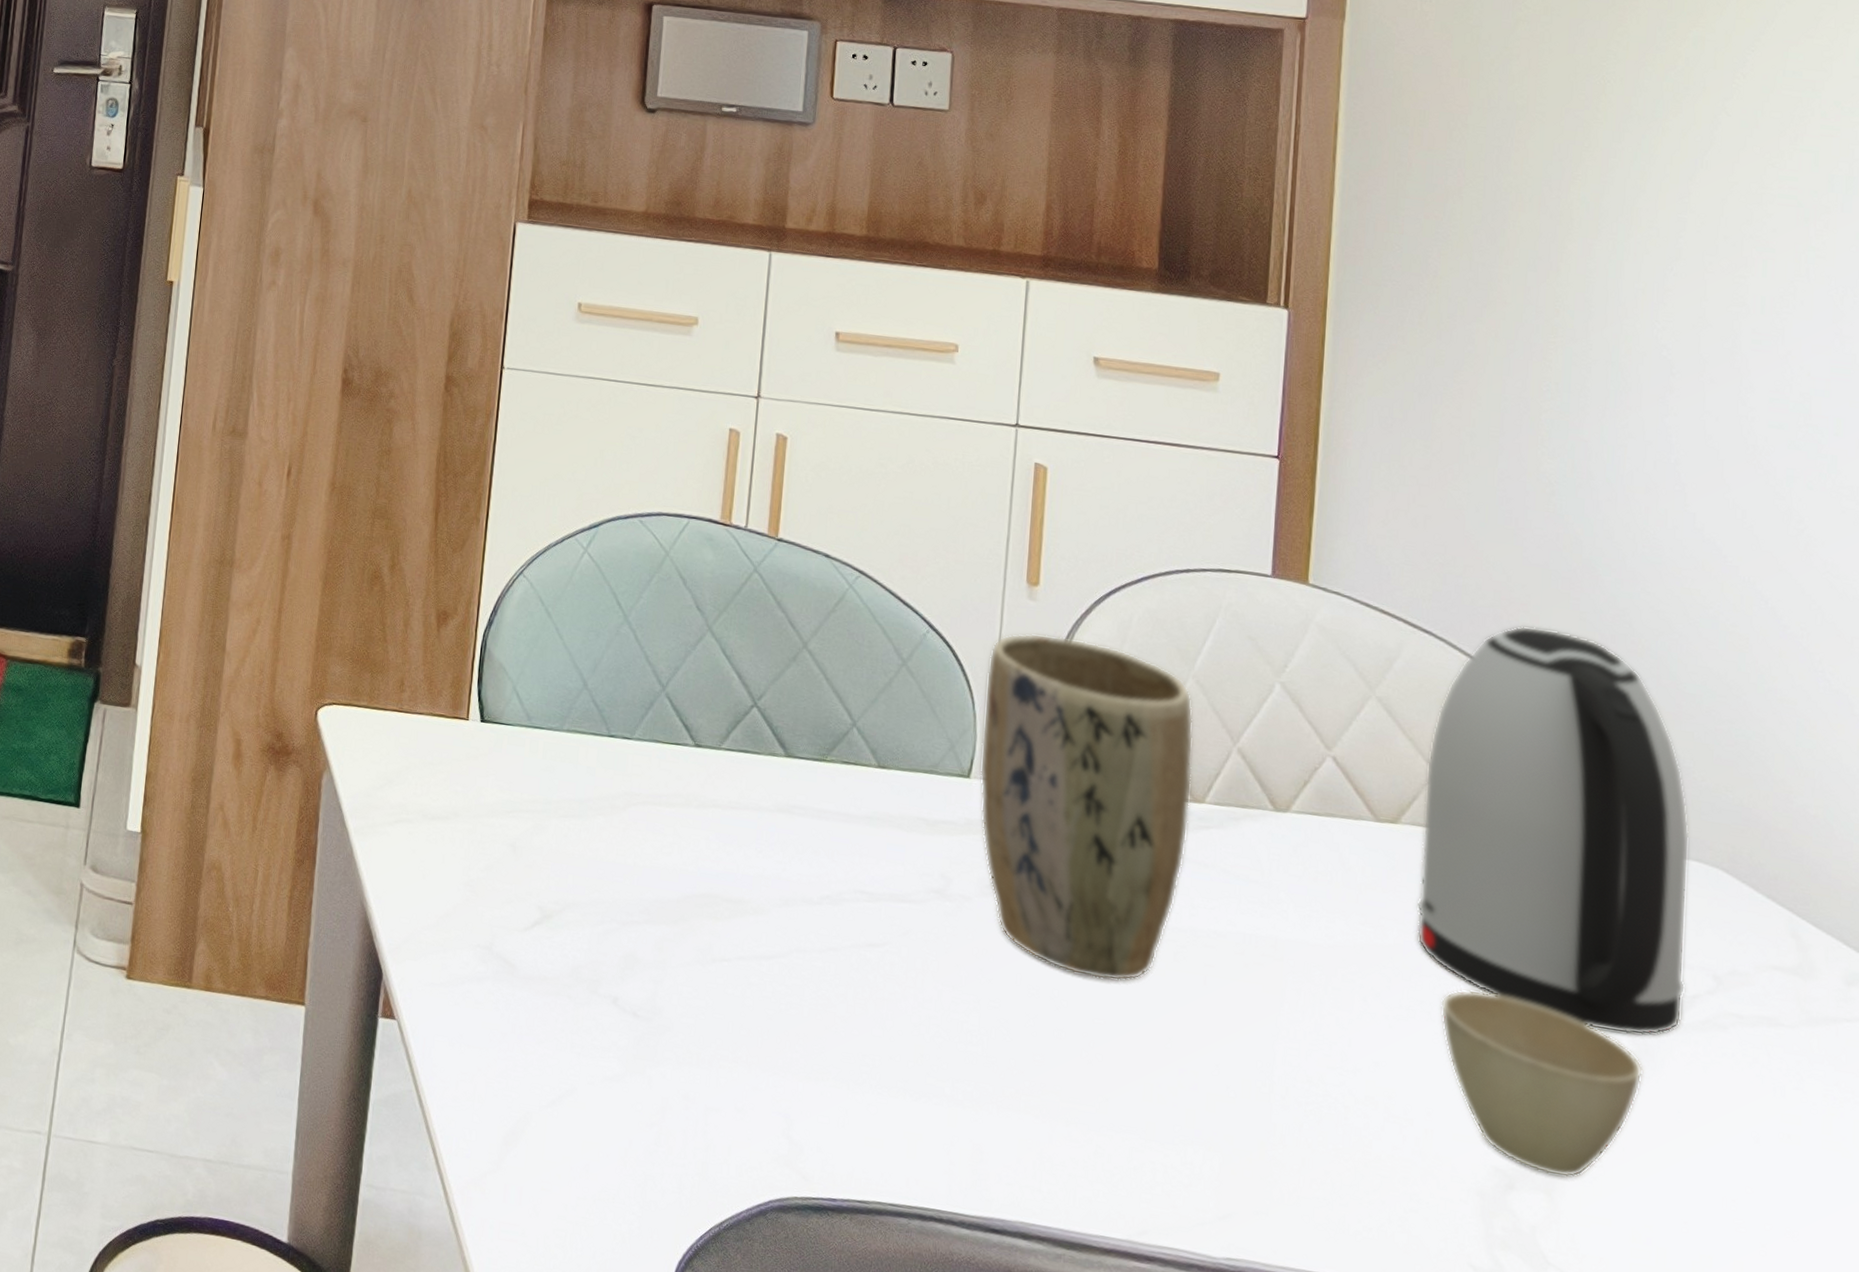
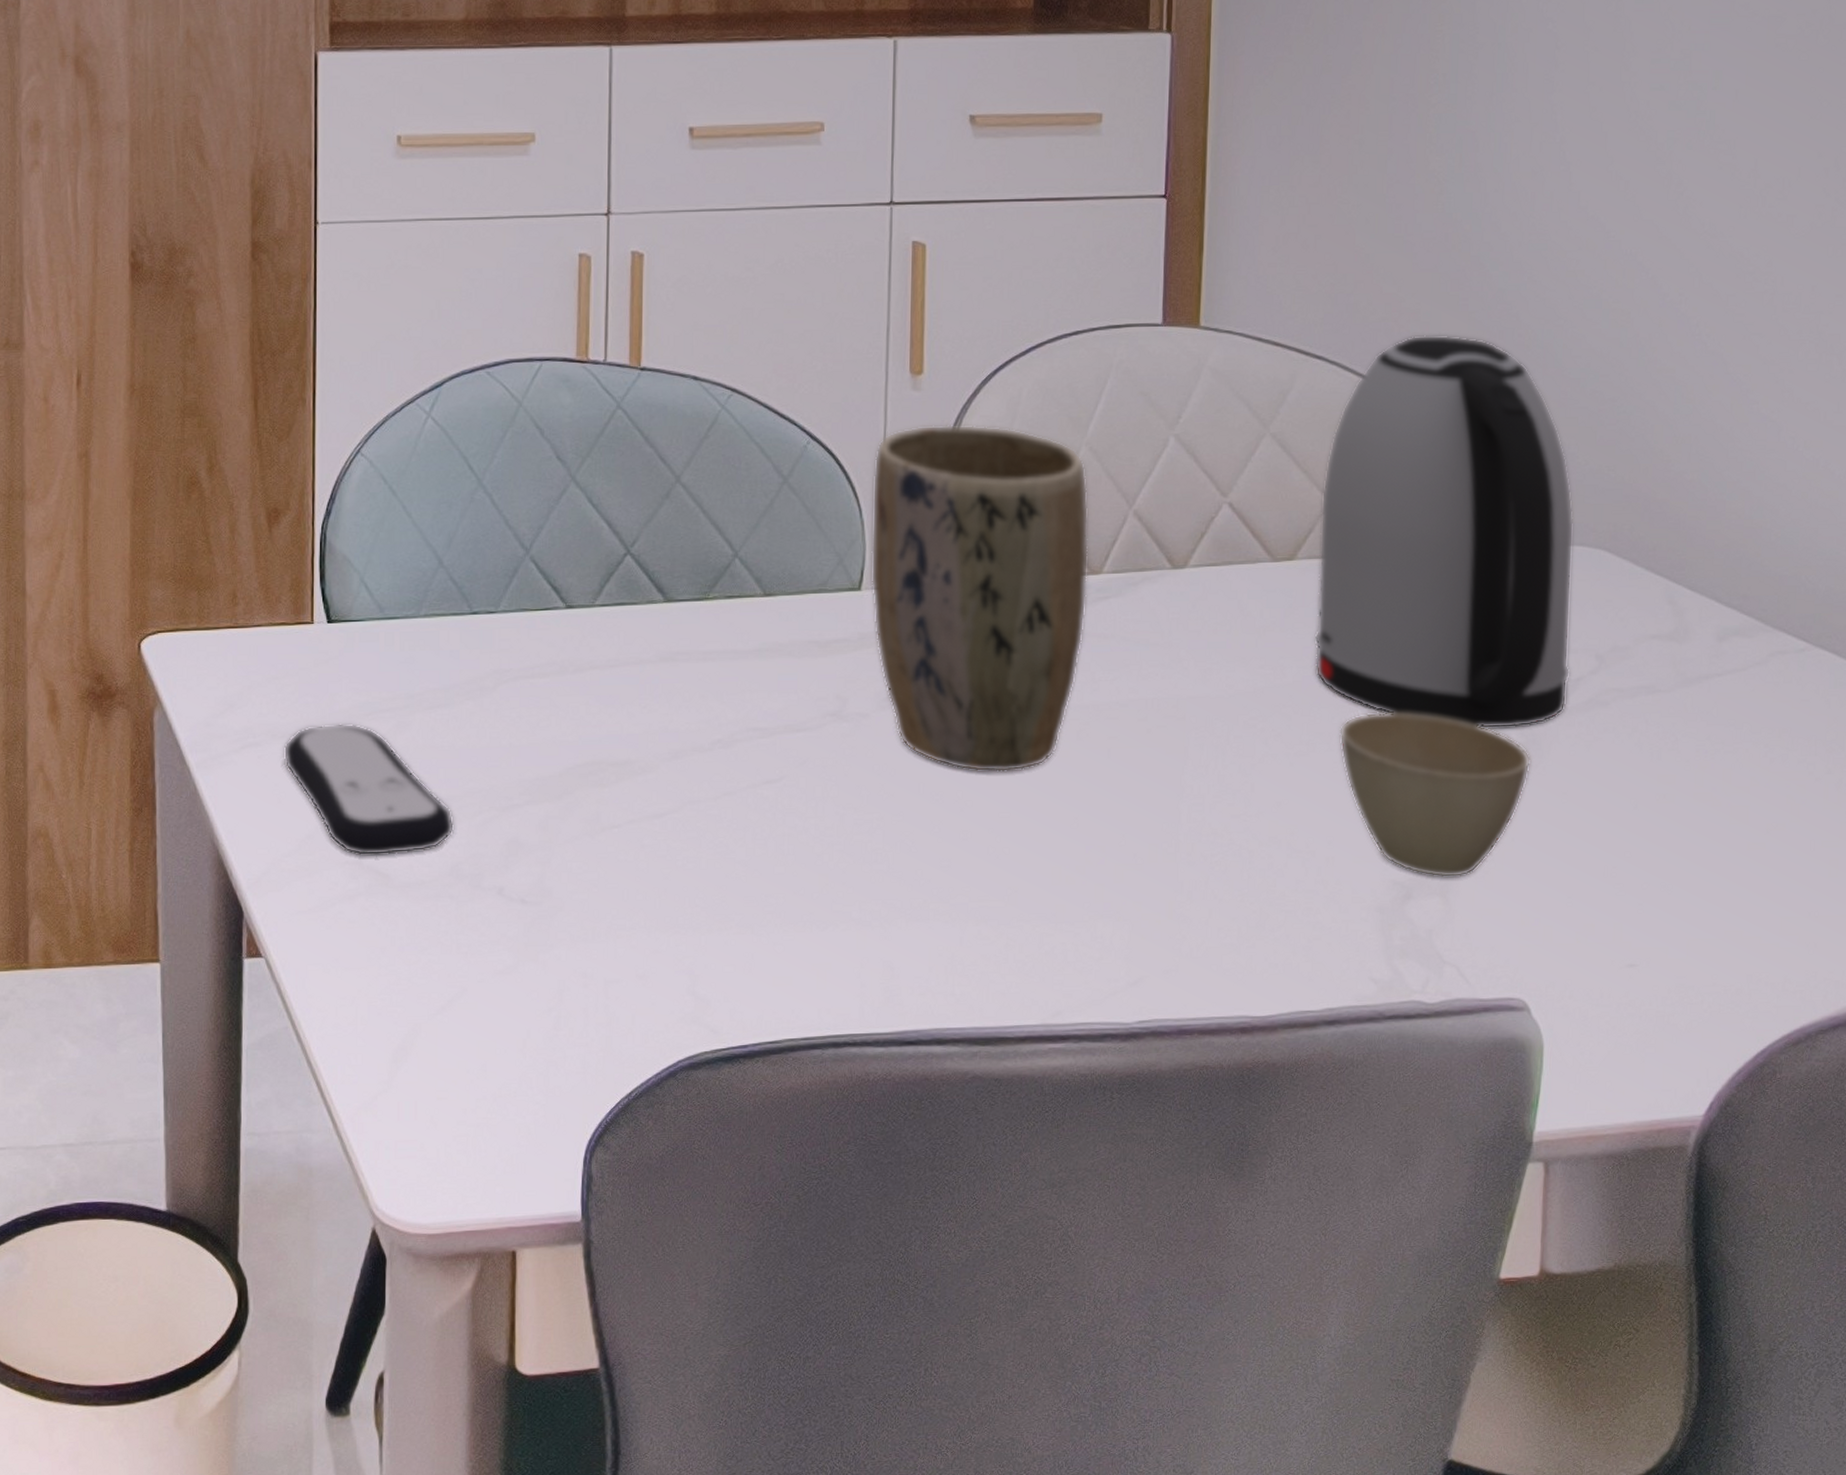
remote control: none [431,813,579,949] -> present [283,723,455,856]

